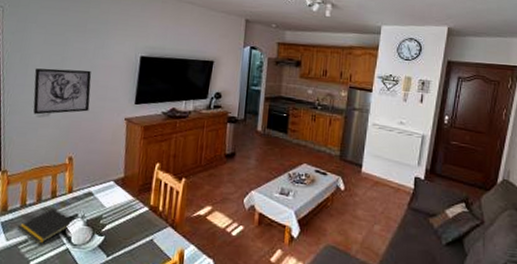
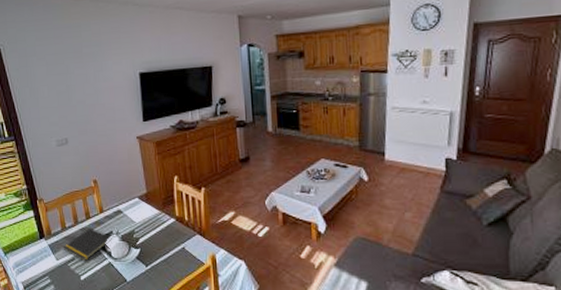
wall art: present [33,68,92,115] -> none [45,94,102,144]

